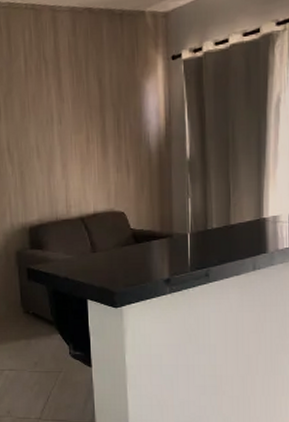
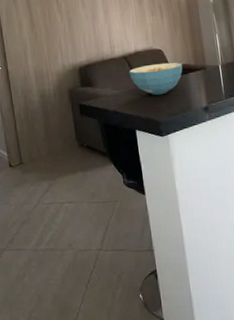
cereal bowl: none [85,227,146,263] -> present [129,62,183,96]

